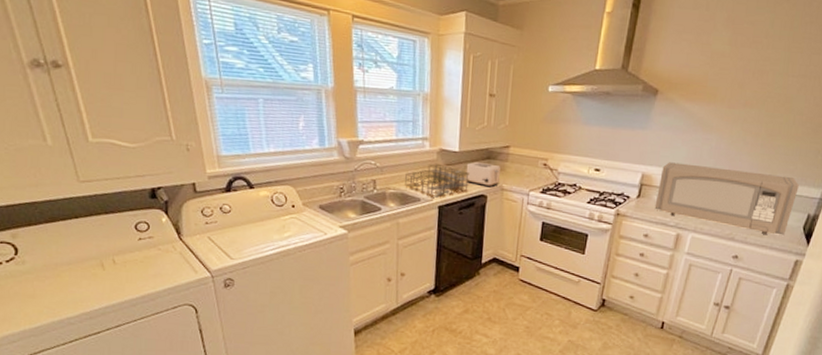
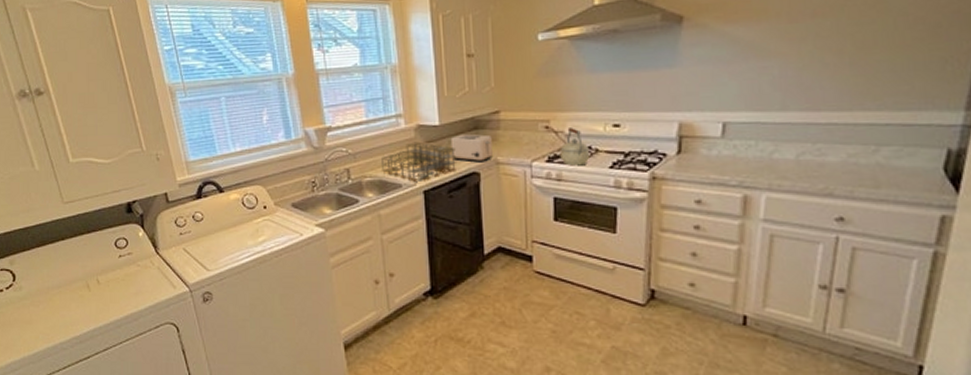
kettle: none [552,167,575,199] -> present [560,128,591,166]
microwave: present [654,162,799,236] -> none [704,100,924,185]

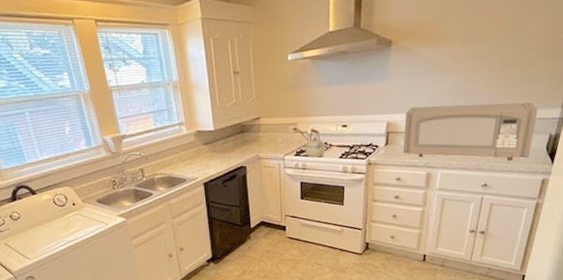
dish rack: present [382,142,456,183] -> none [169,144,228,177]
toaster: present [450,133,493,163] -> none [223,136,255,159]
microwave: none [704,100,924,185] -> present [403,102,538,161]

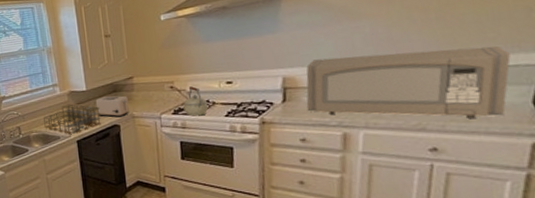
dish rack: none [169,144,228,177] -> present [44,104,101,135]
toaster: none [223,136,255,159] -> present [95,96,129,117]

